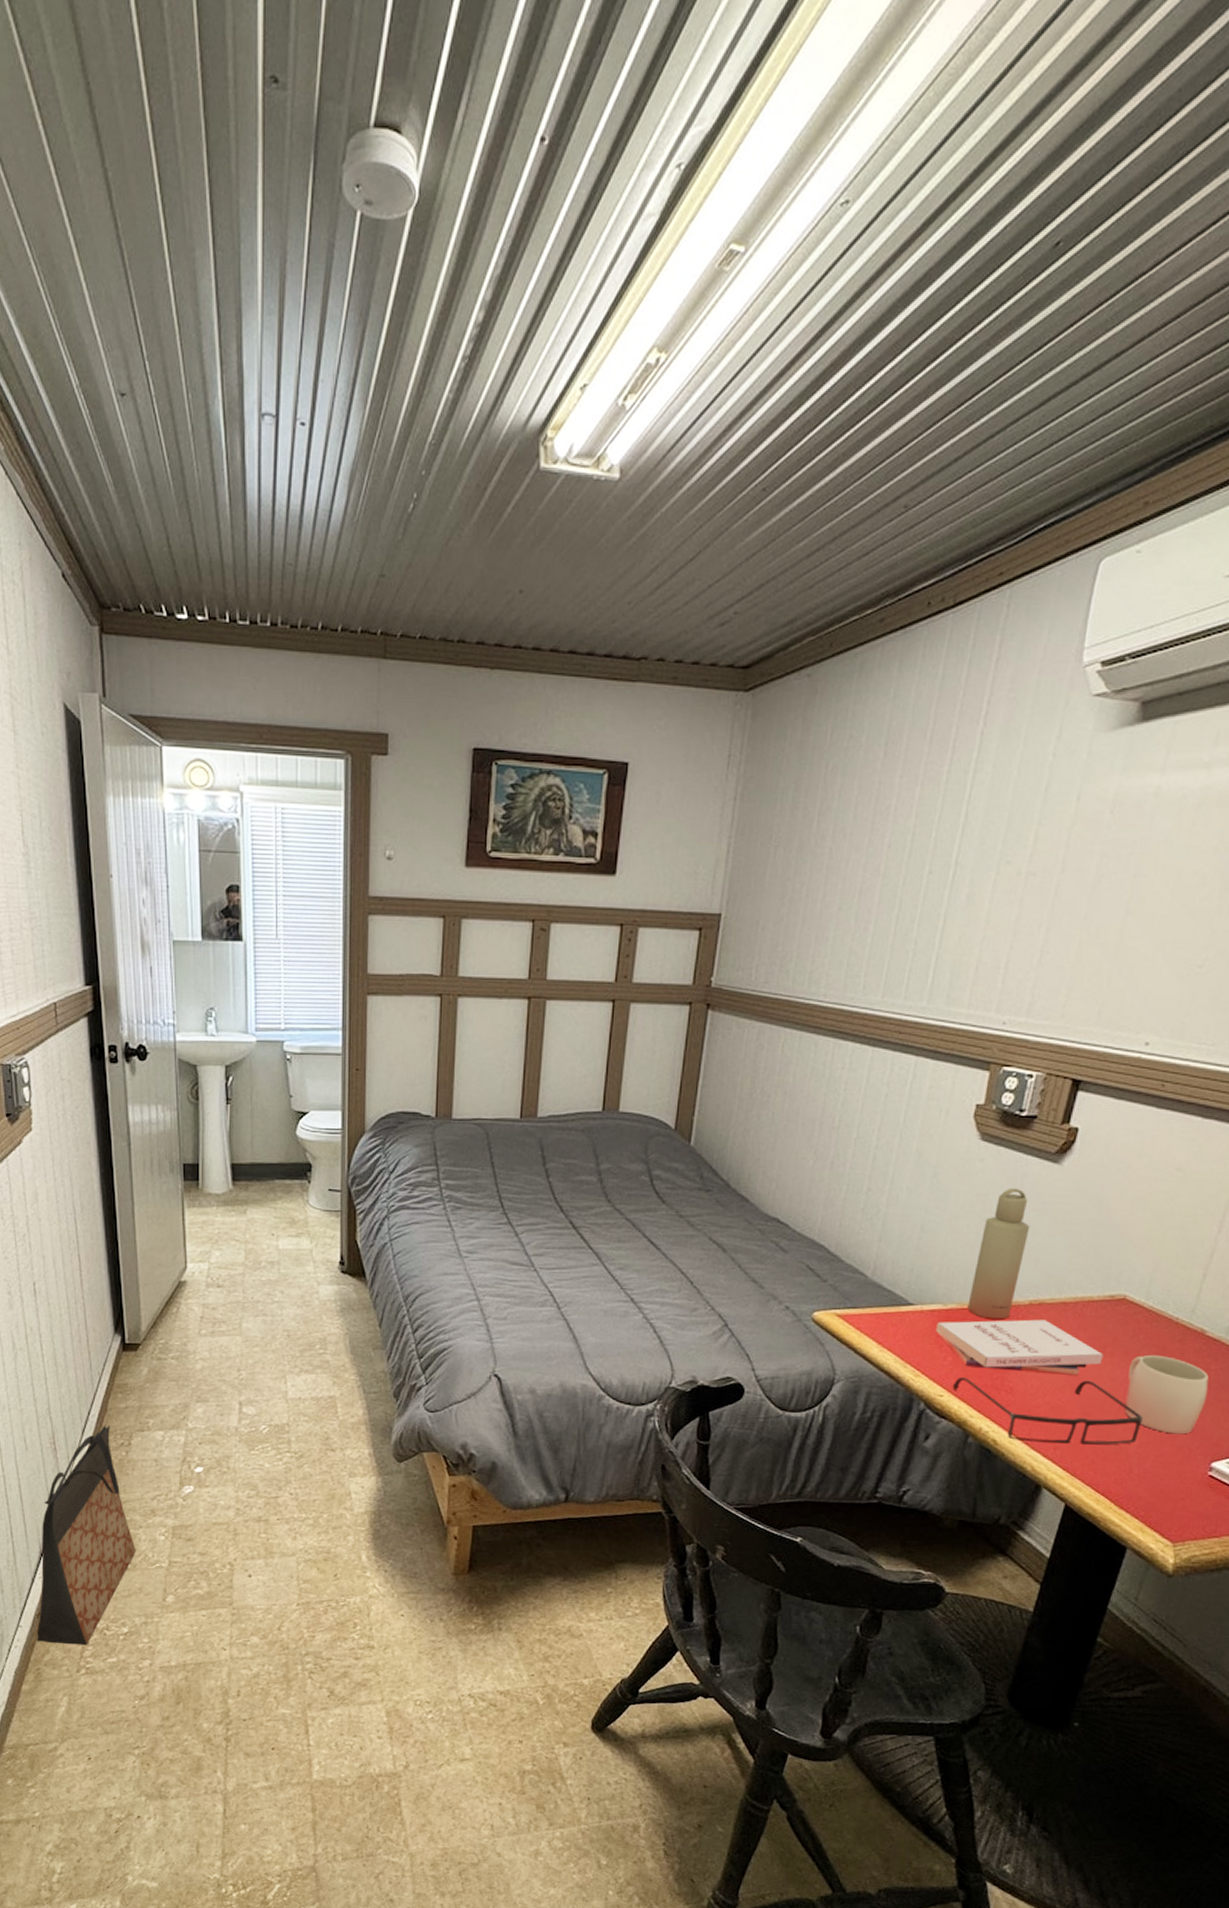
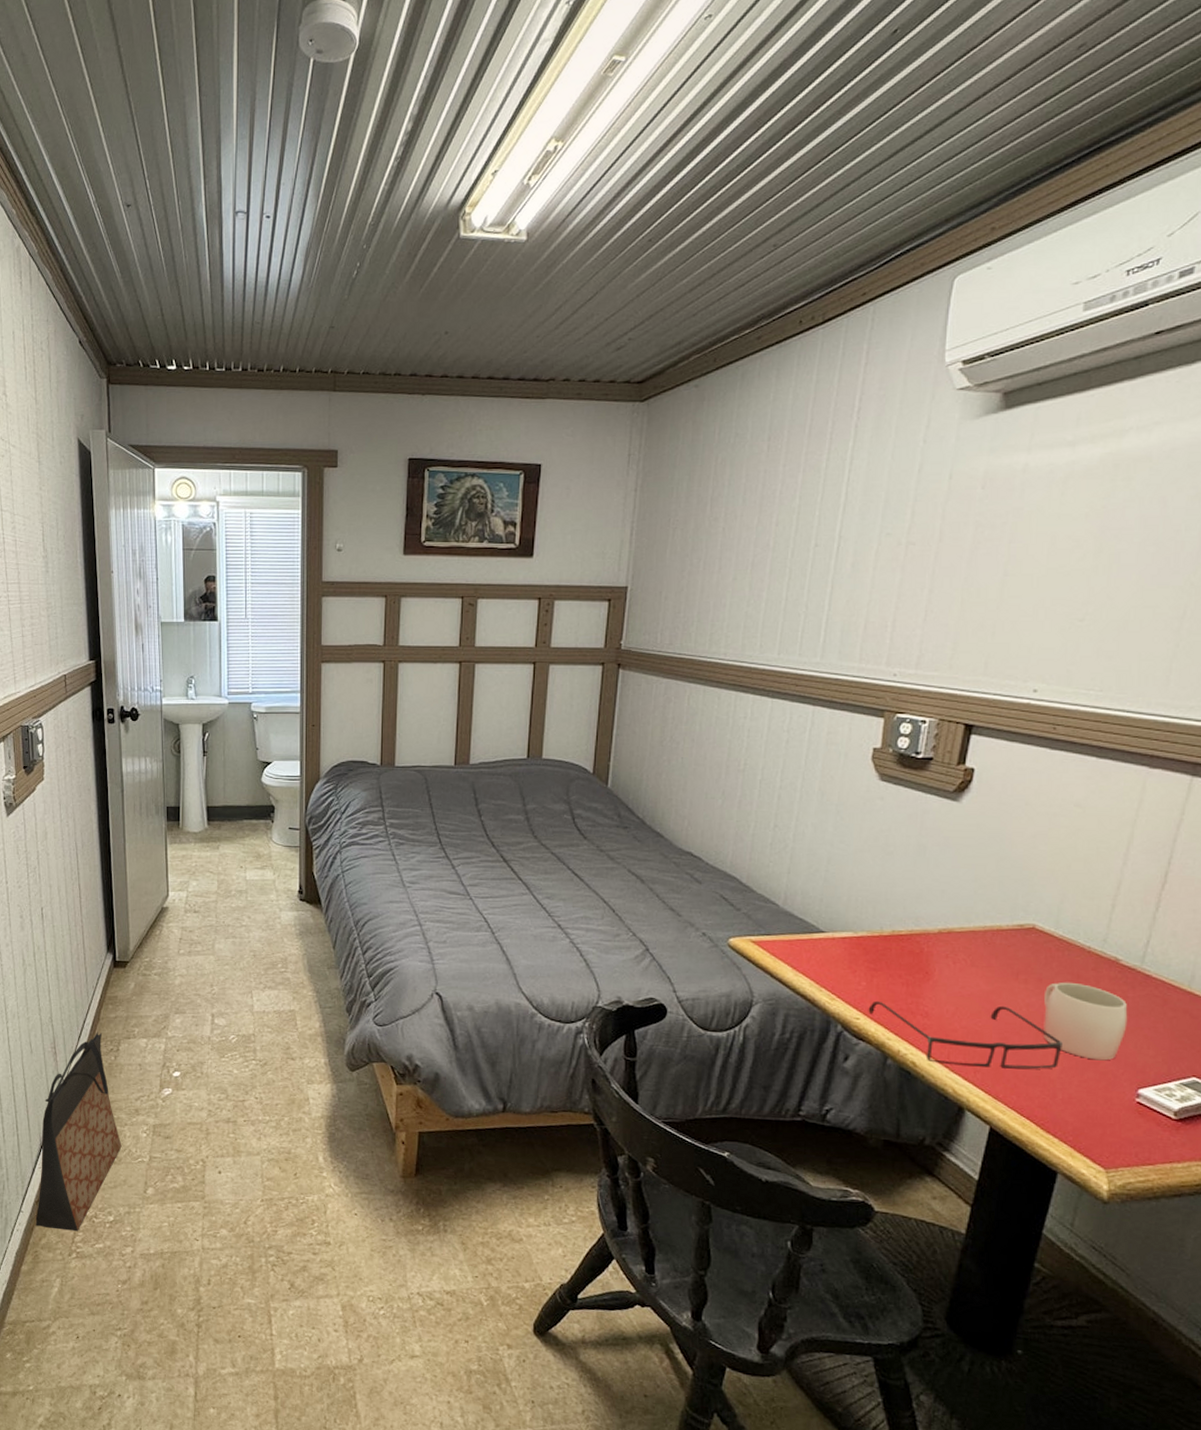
books: present [936,1319,1103,1375] -> none [848,947,1017,1001]
bottle: present [967,1187,1030,1321] -> none [878,823,934,948]

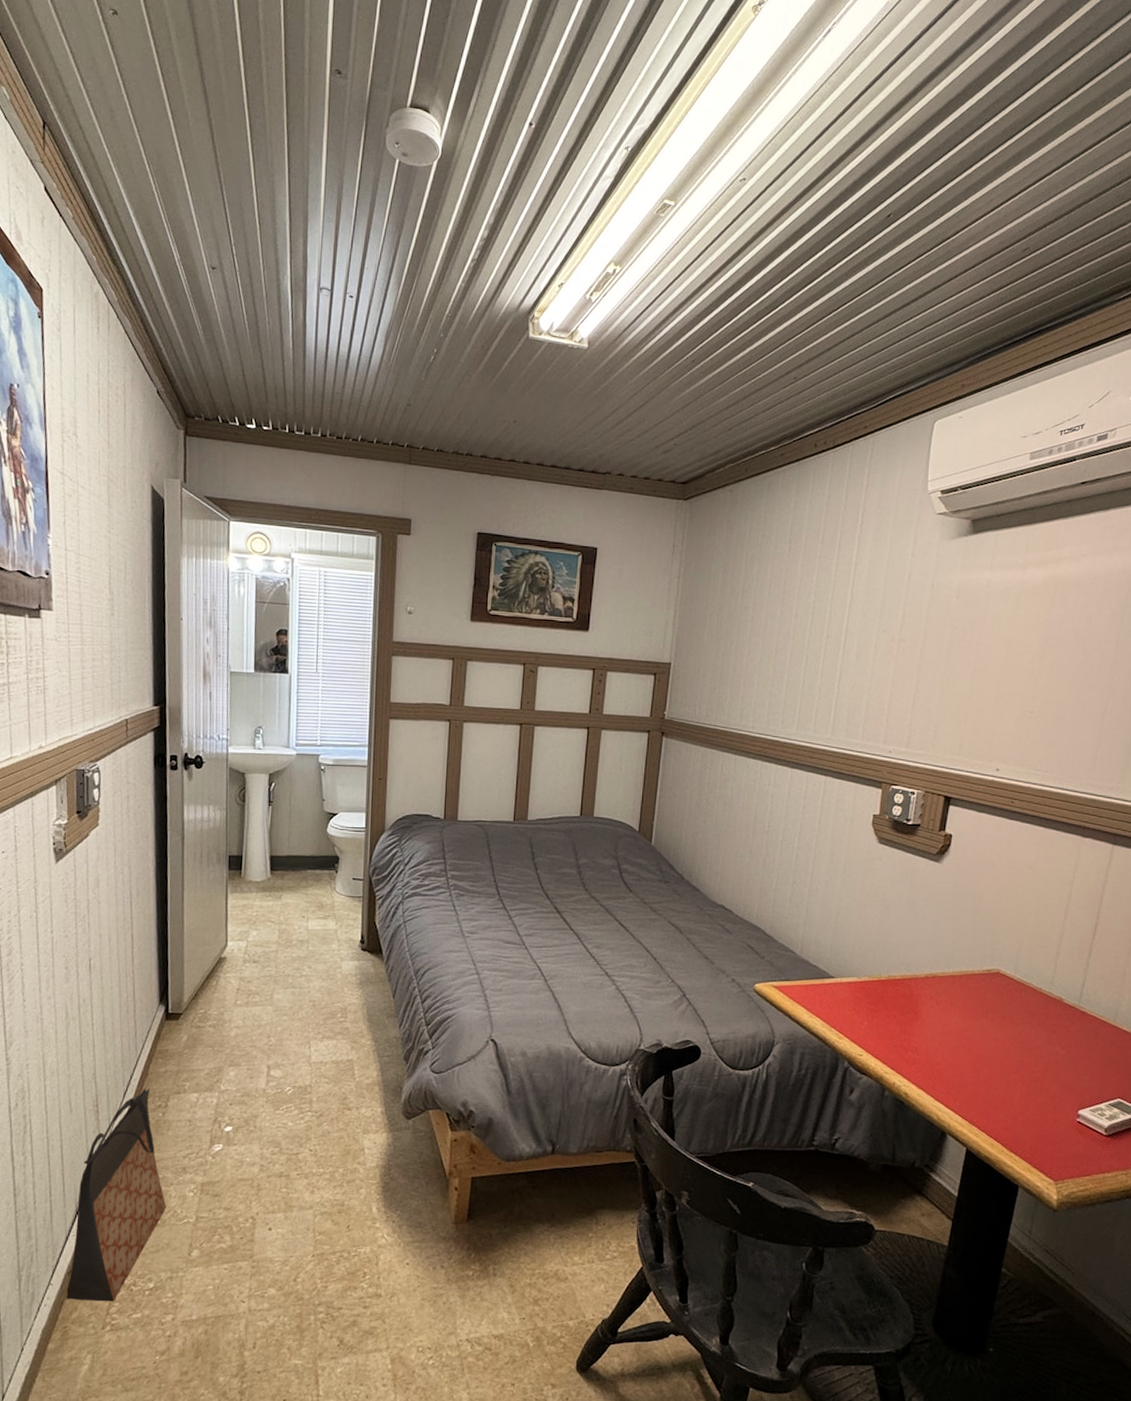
glasses: present [868,1000,1063,1070] -> none [869,1038,1021,1097]
mug: present [1043,982,1128,1061] -> none [1007,1019,1070,1087]

